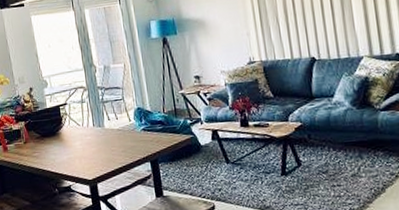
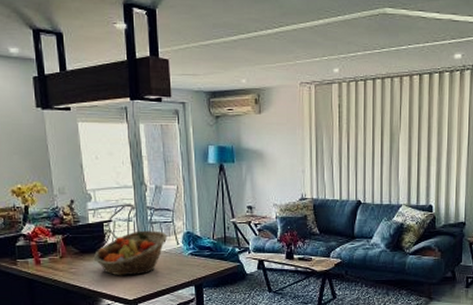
fruit basket: none [53,109,120,157] -> present [93,230,168,276]

